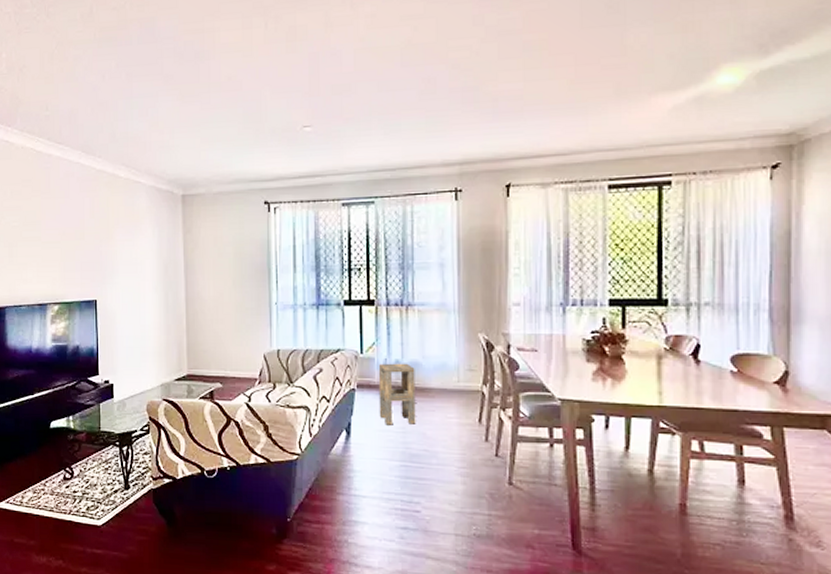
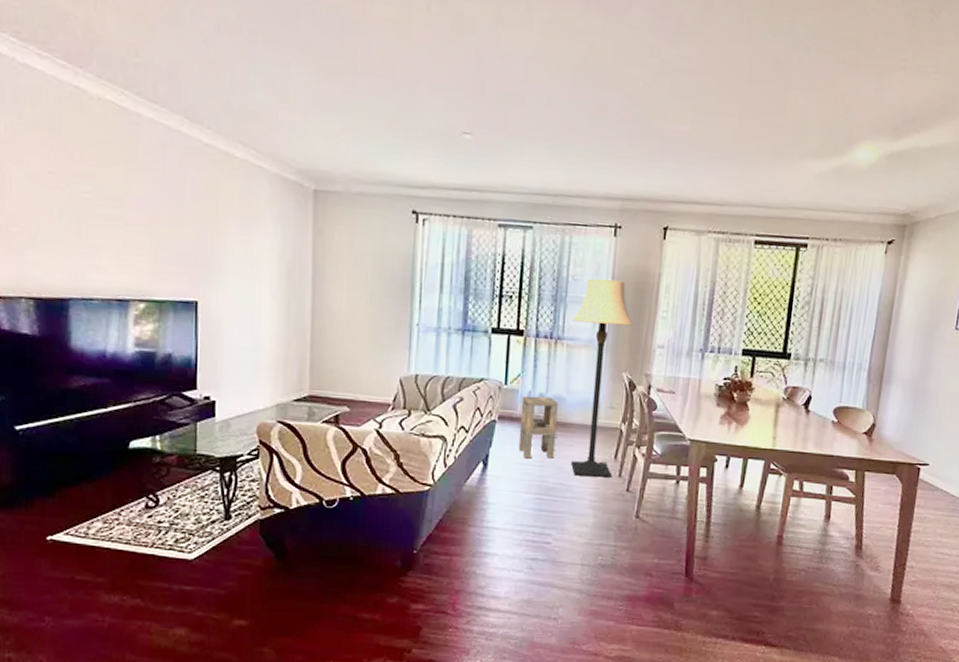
lamp: none [421,242,485,442] -> present [571,278,634,478]

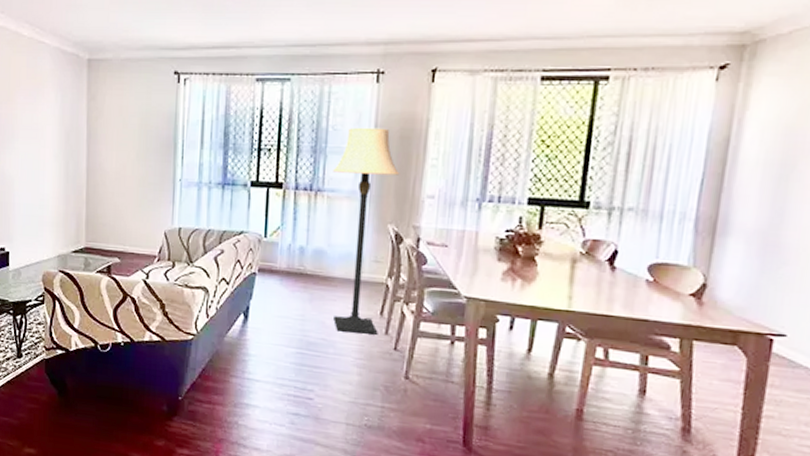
side table: present [518,396,559,459] -> none [278,249,319,313]

